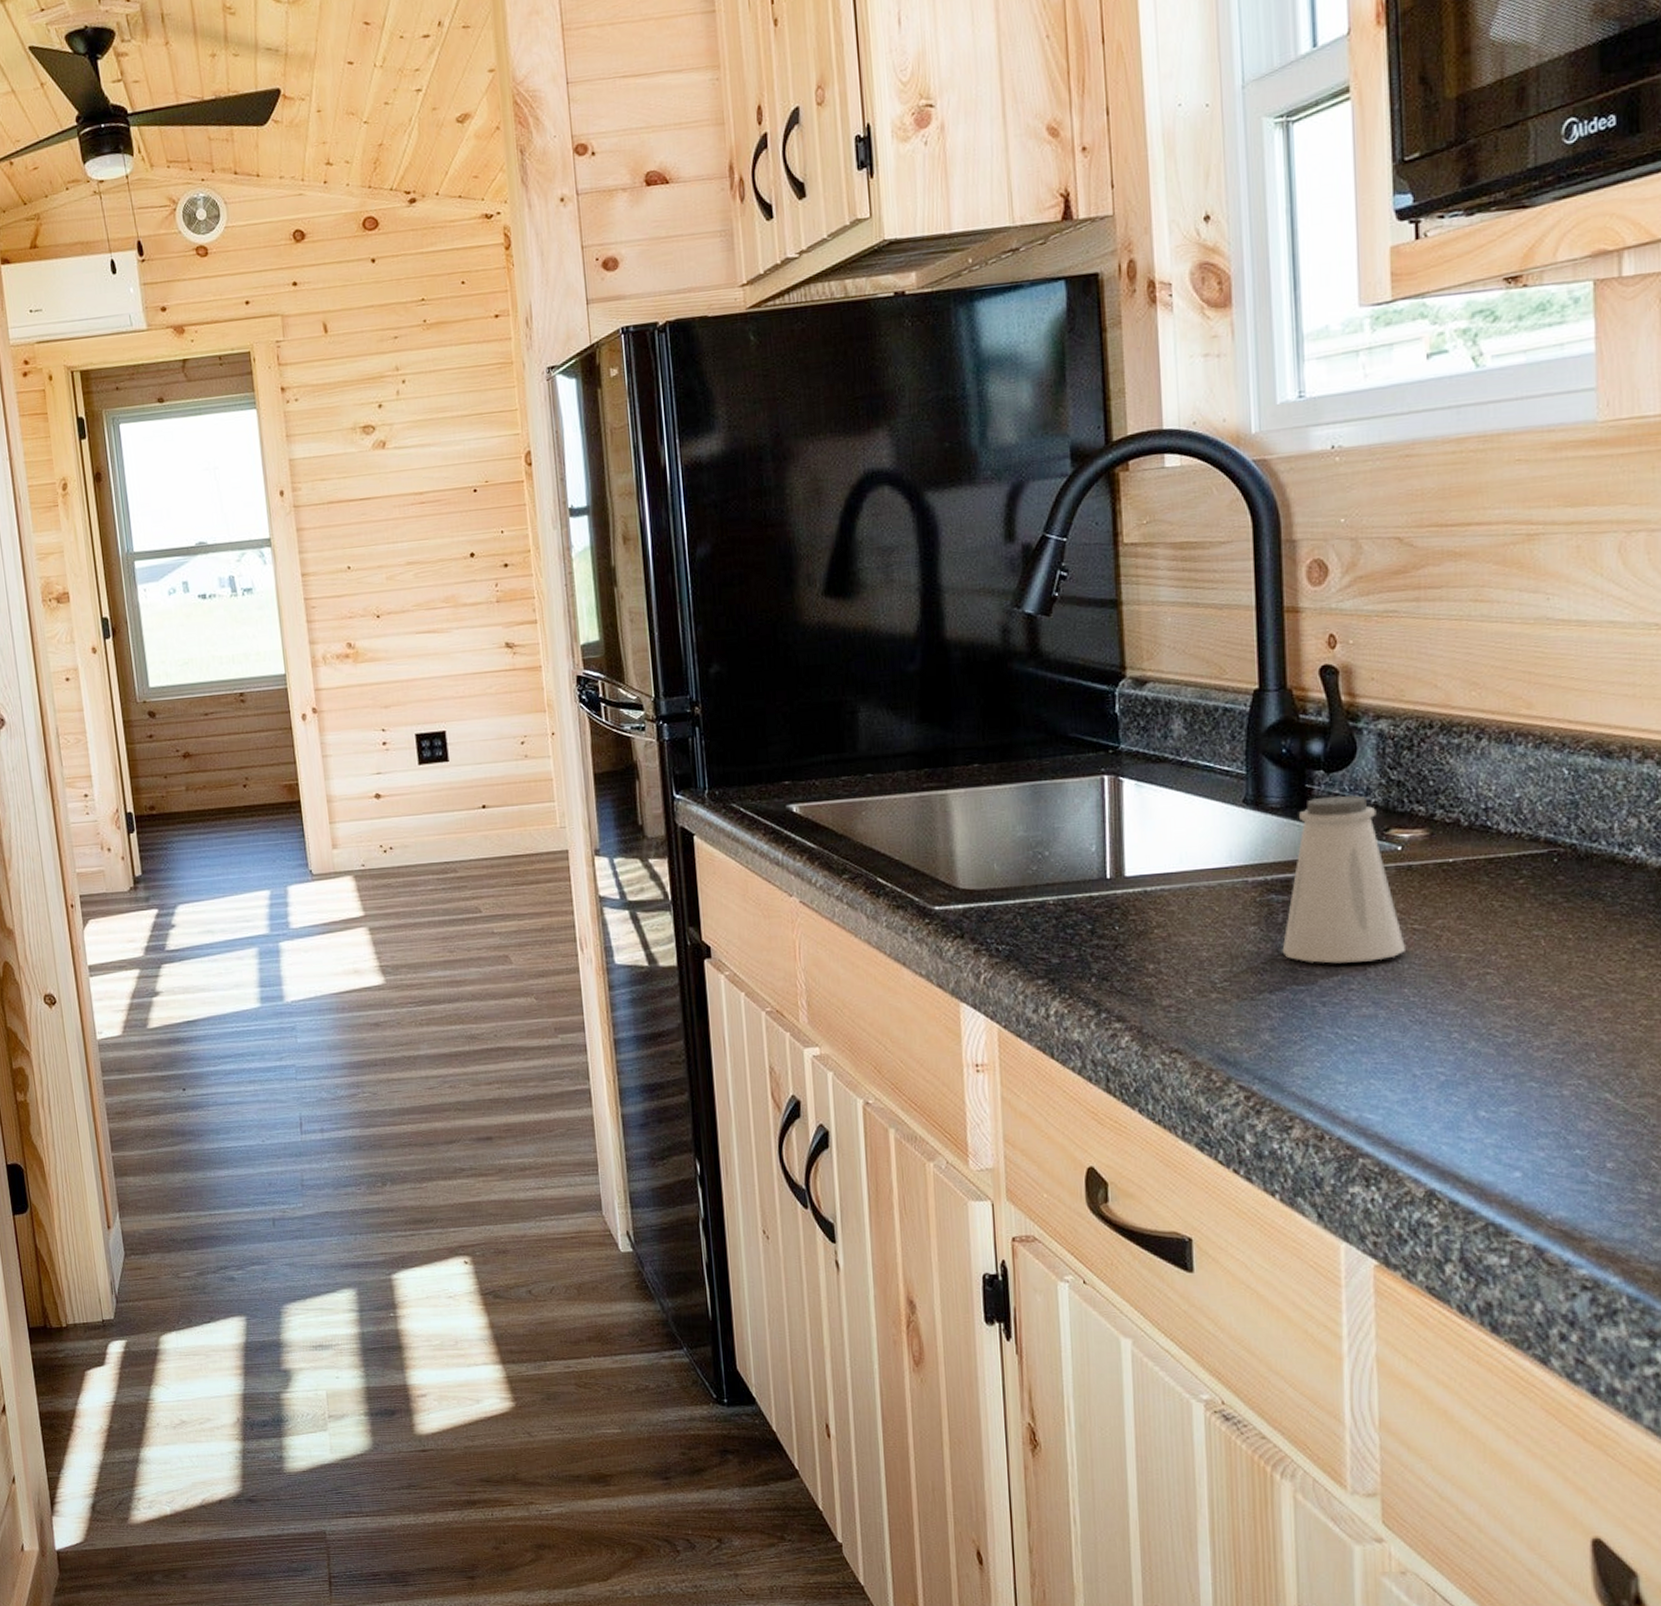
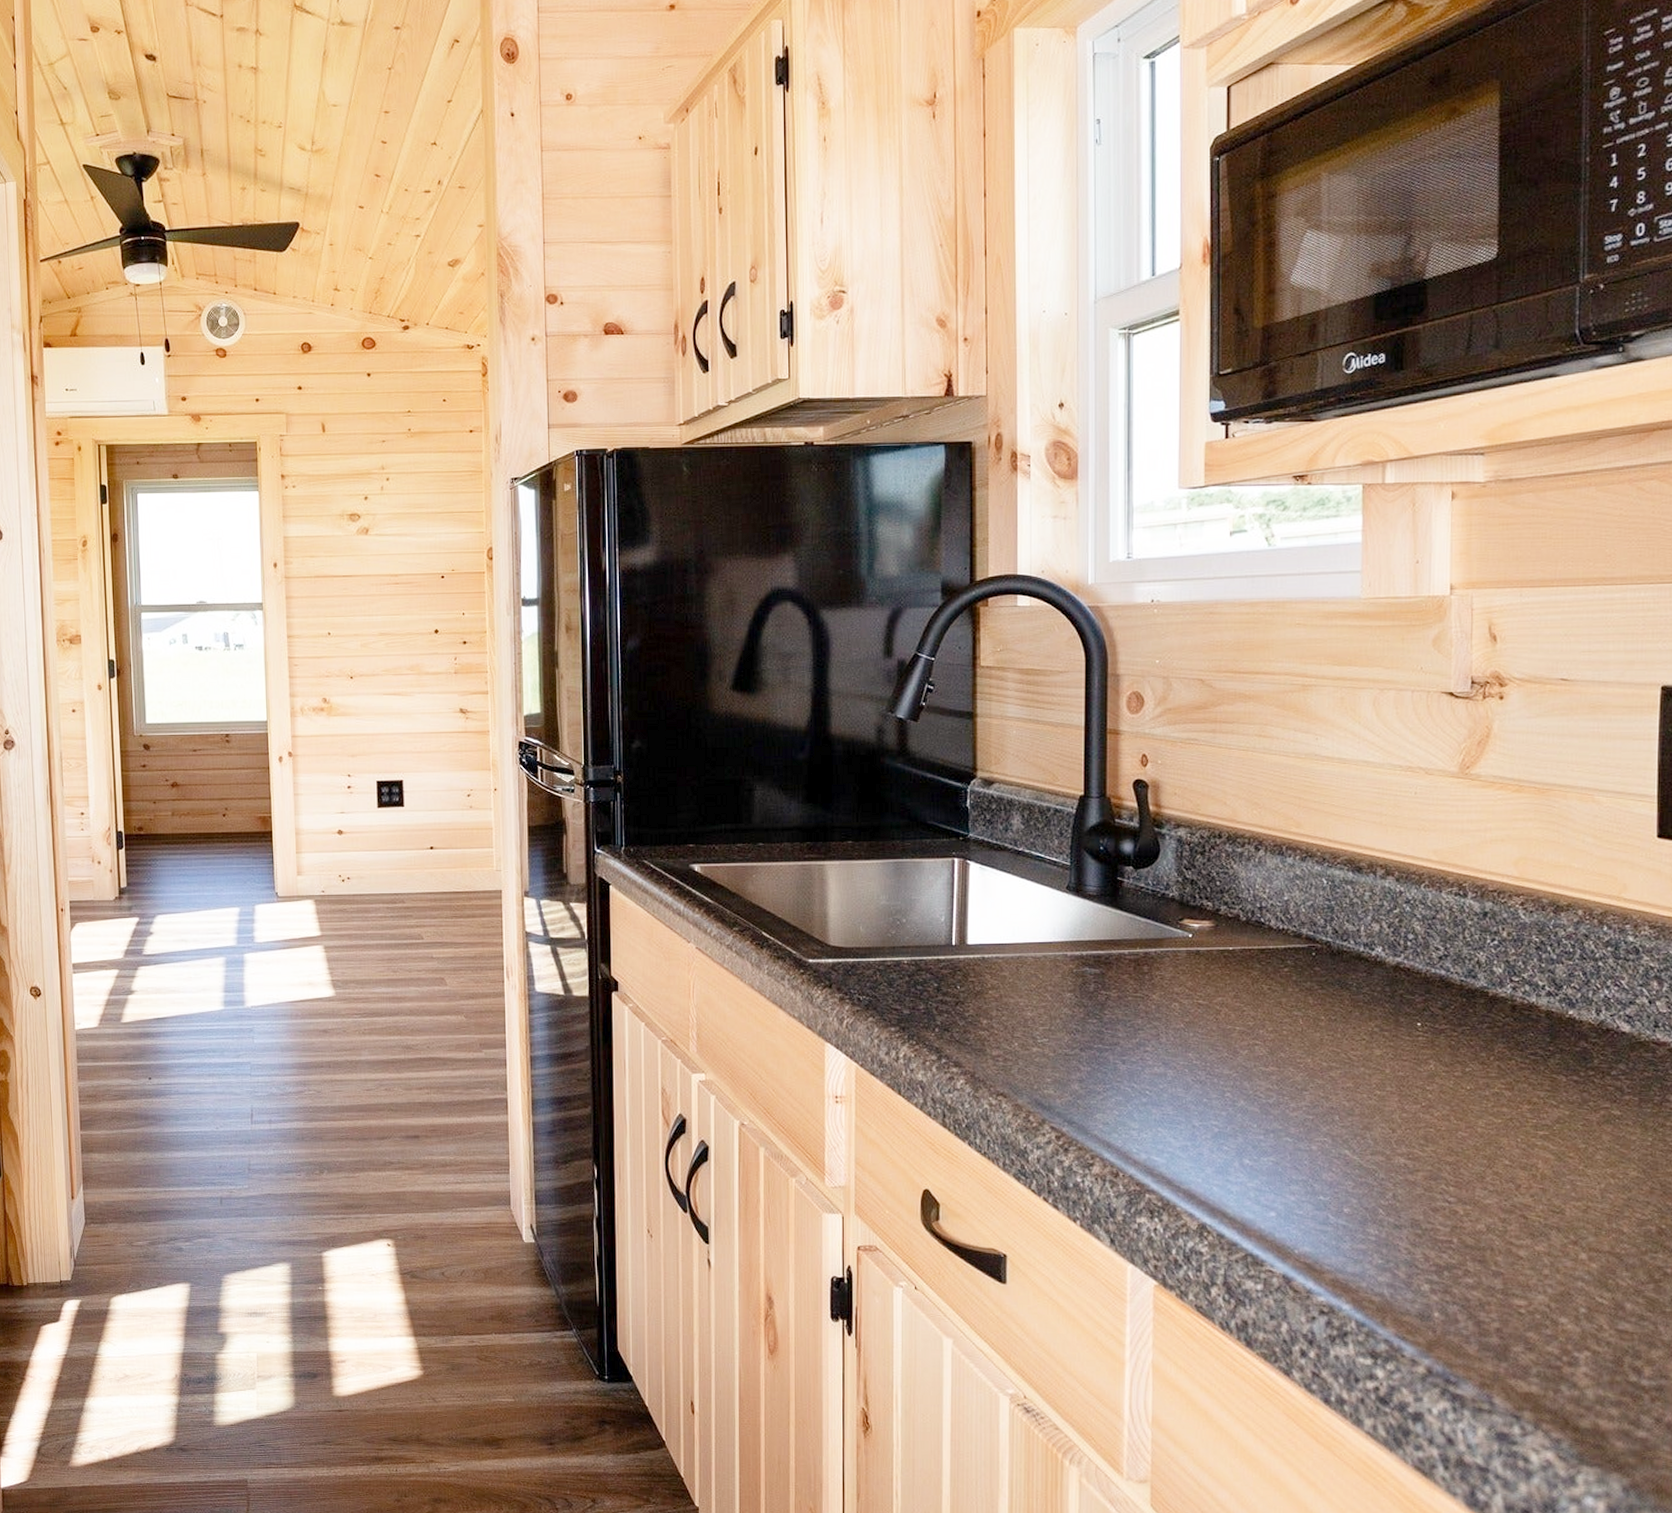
saltshaker: present [1282,794,1407,964] -> none [1092,888,1192,1028]

